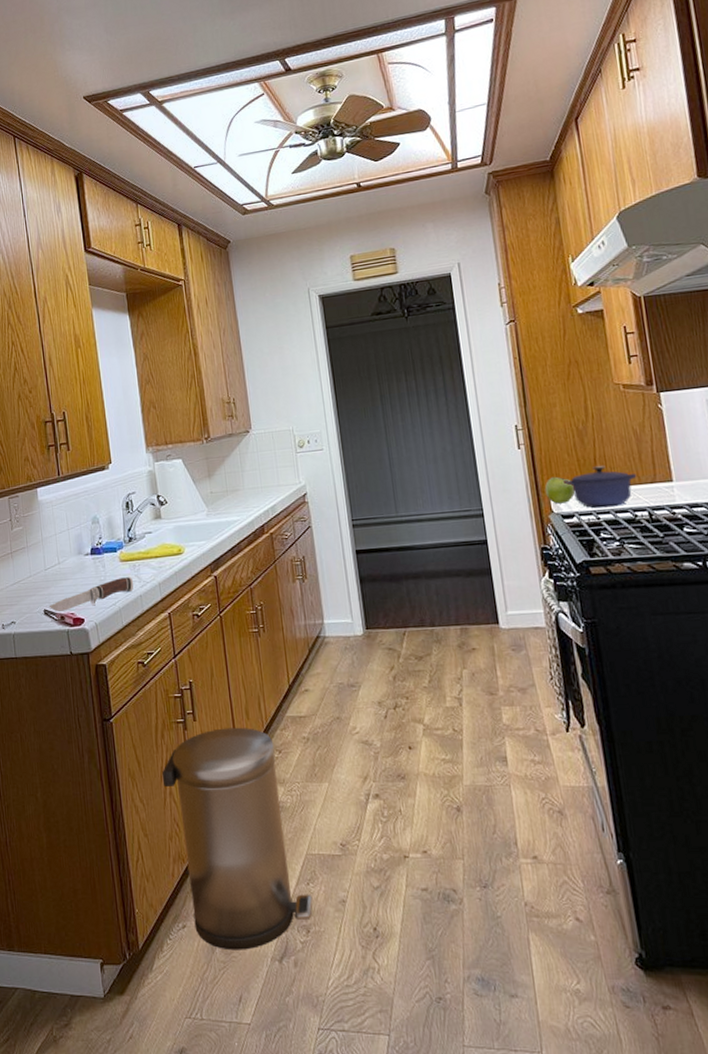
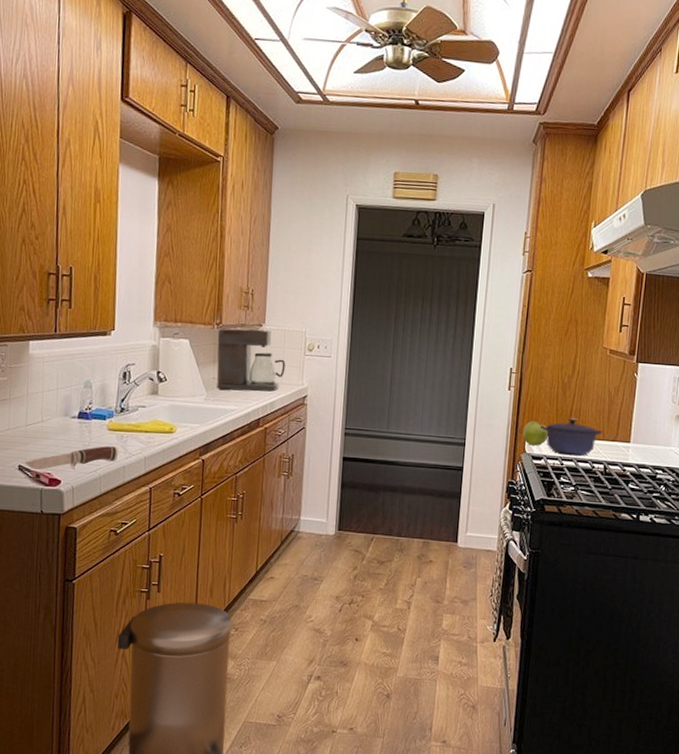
coffee maker: none [207,434,280,502] -> present [216,328,286,392]

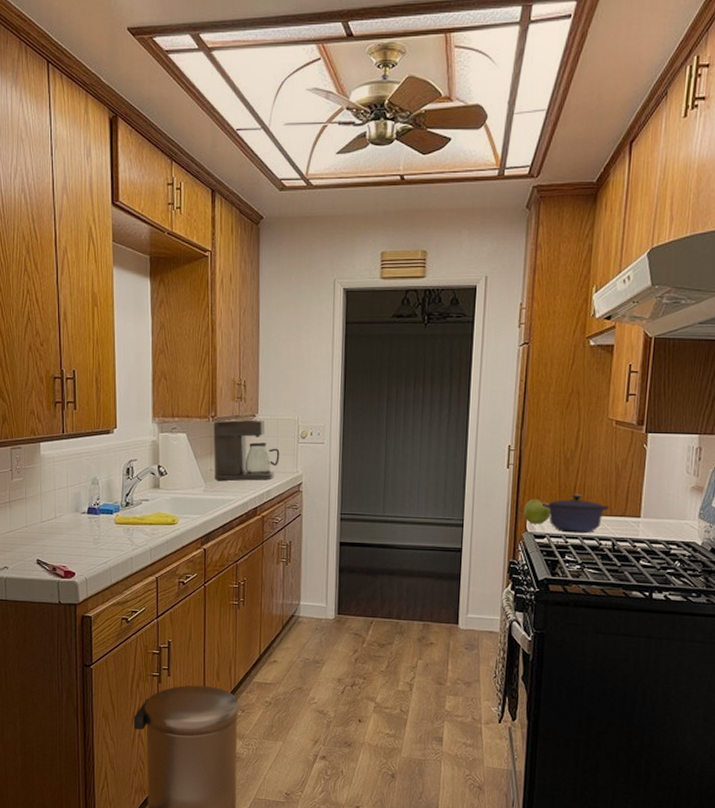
knife: present [24,446,119,470] -> none [42,539,126,563]

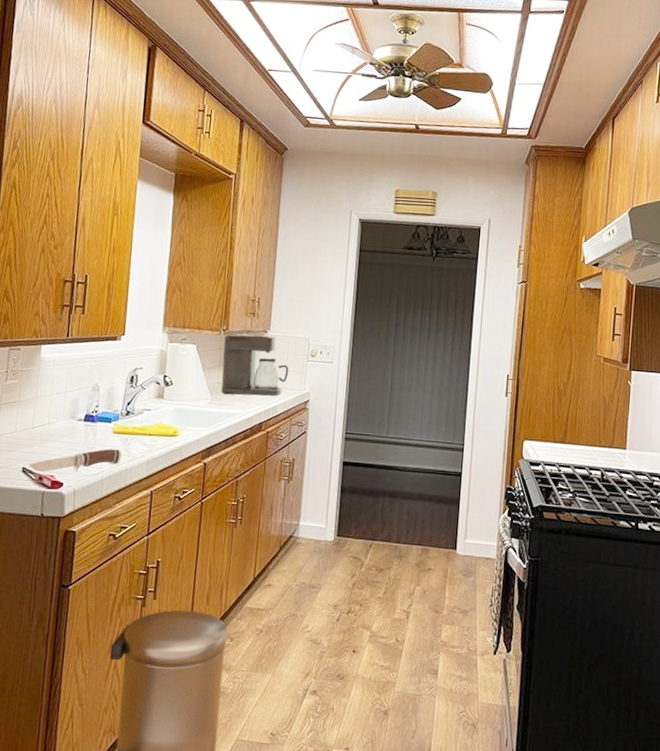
knife: none [42,539,126,563] -> present [28,448,123,472]
fruit: present [523,498,550,524] -> none [520,426,545,452]
cooking pot: present [541,494,610,532] -> none [536,424,599,462]

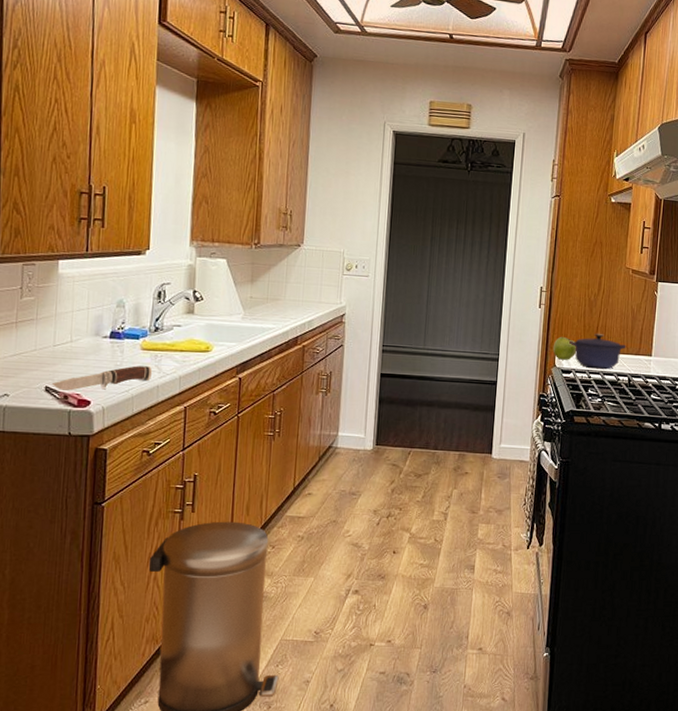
coffee maker: present [221,334,289,396] -> none [254,248,324,310]
fruit: none [520,426,545,452] -> present [553,336,576,360]
cooking pot: none [536,424,599,462] -> present [568,334,626,369]

